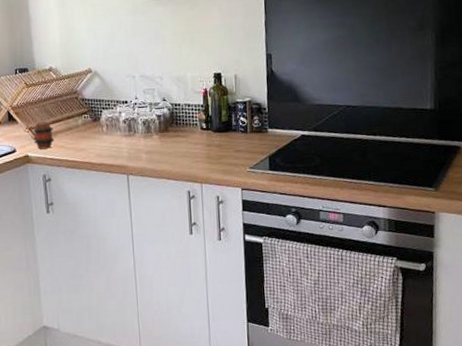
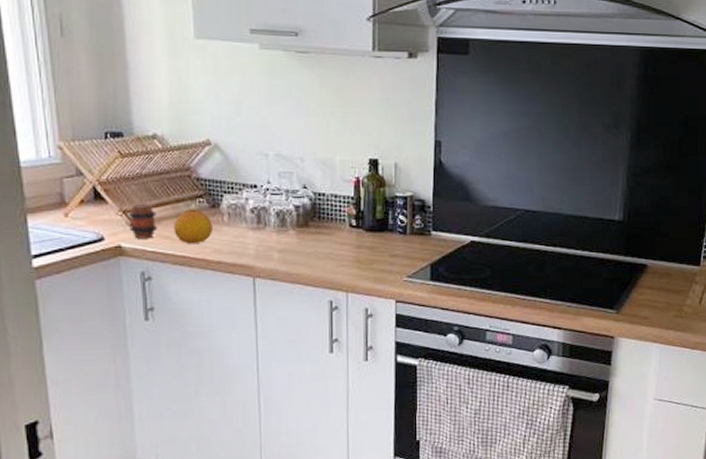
fruit: none [66,123,95,150] -> present [173,209,213,243]

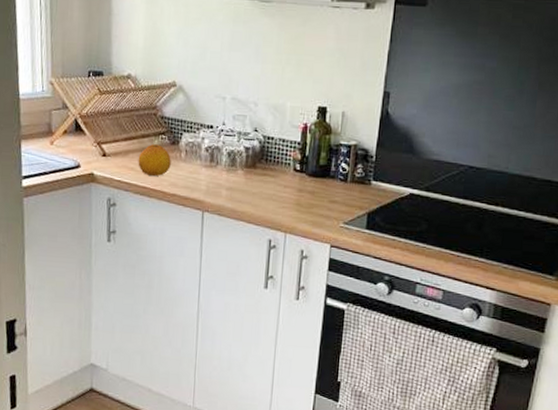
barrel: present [127,203,157,239] -> none [101,136,125,169]

